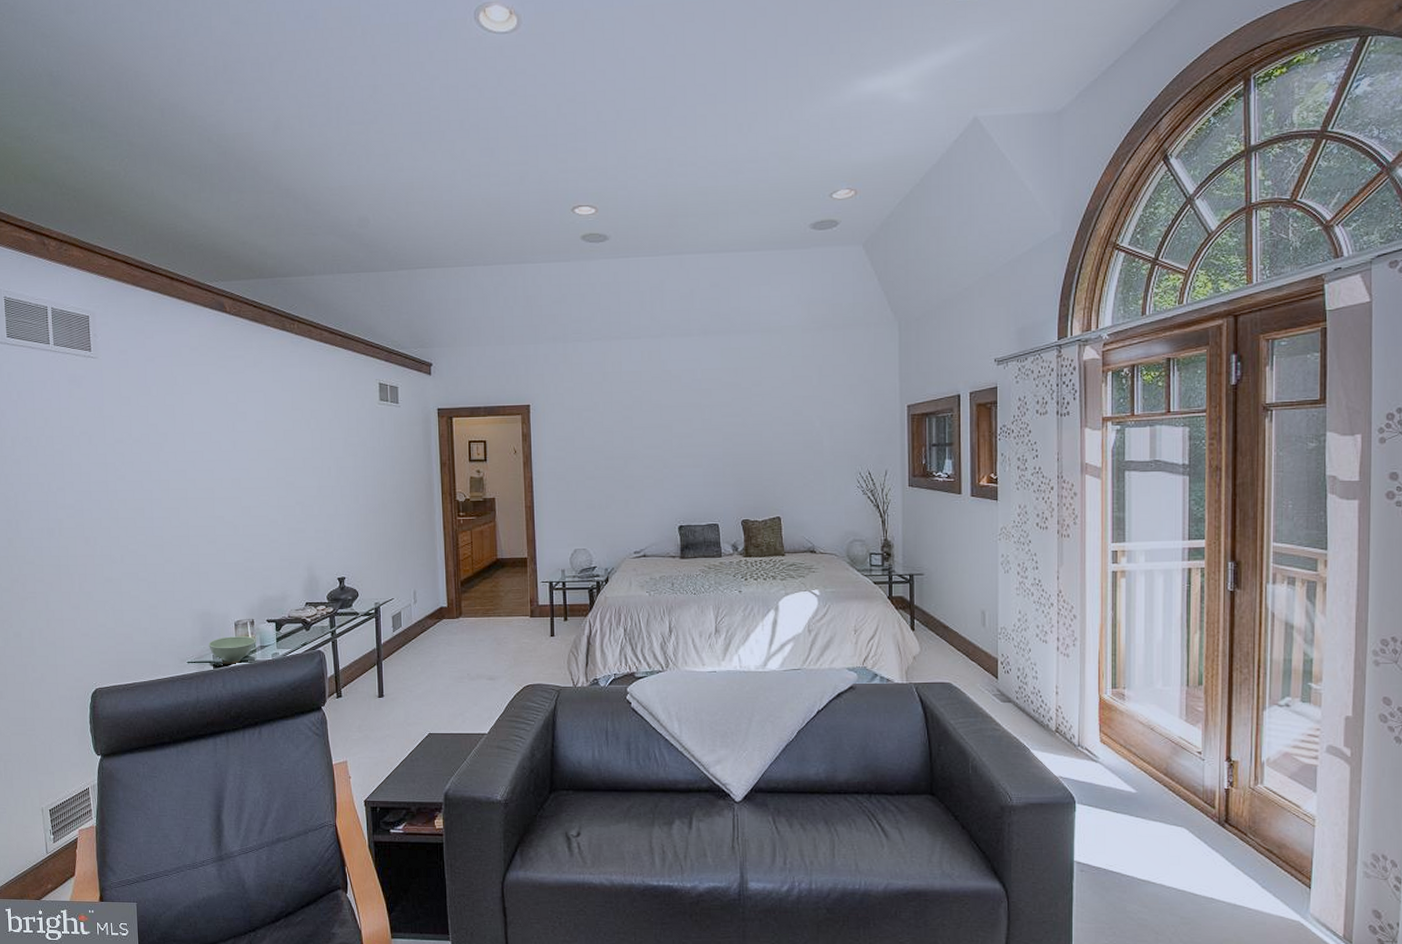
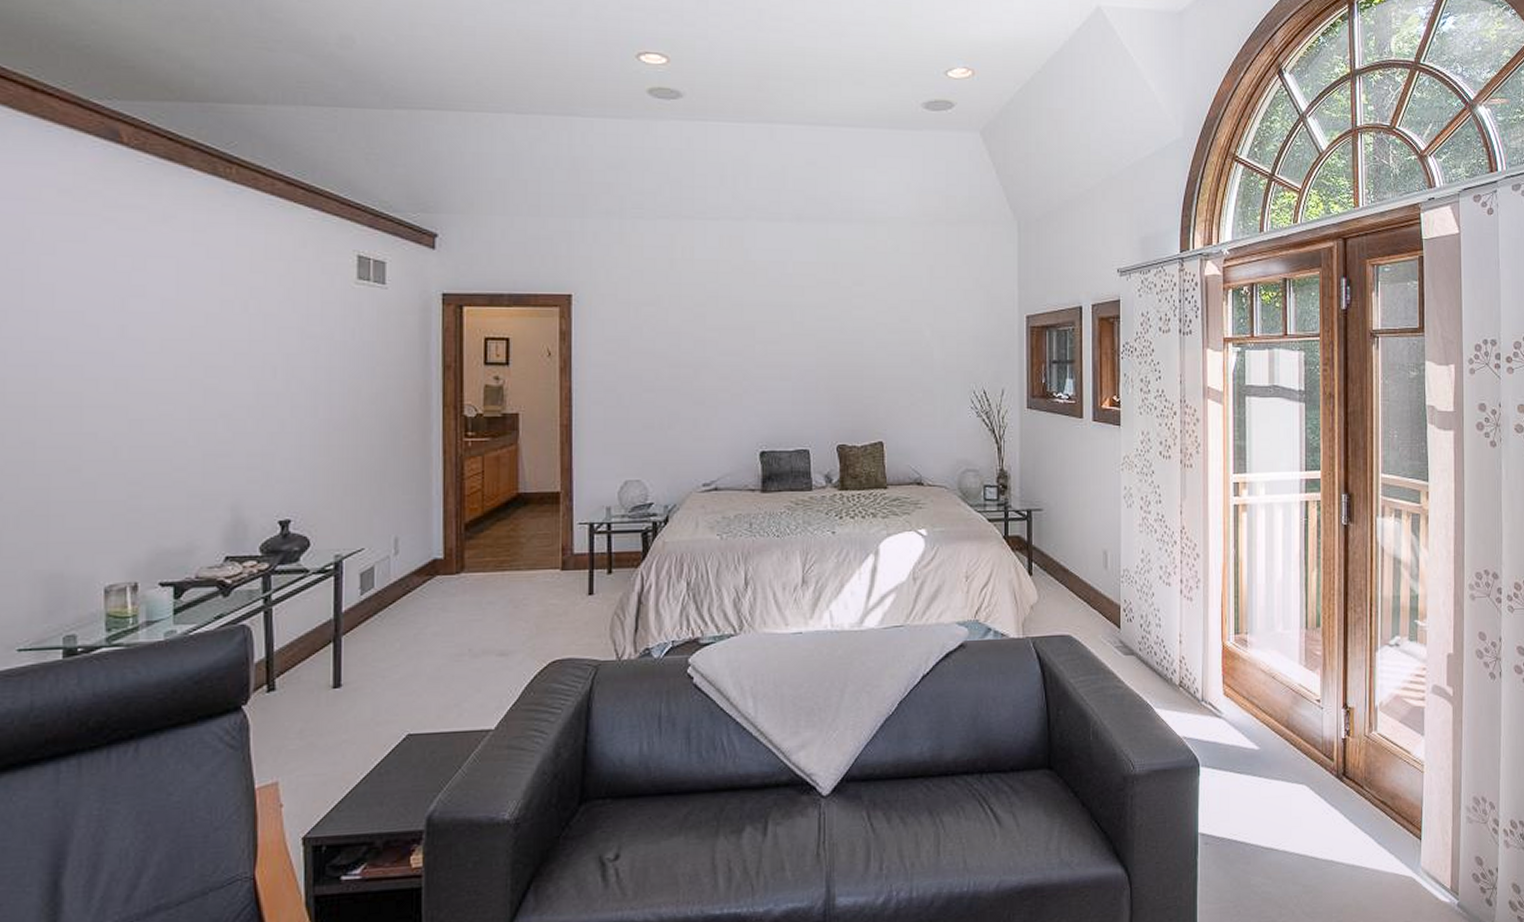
bowl: present [209,636,256,664] -> none [57,608,140,650]

